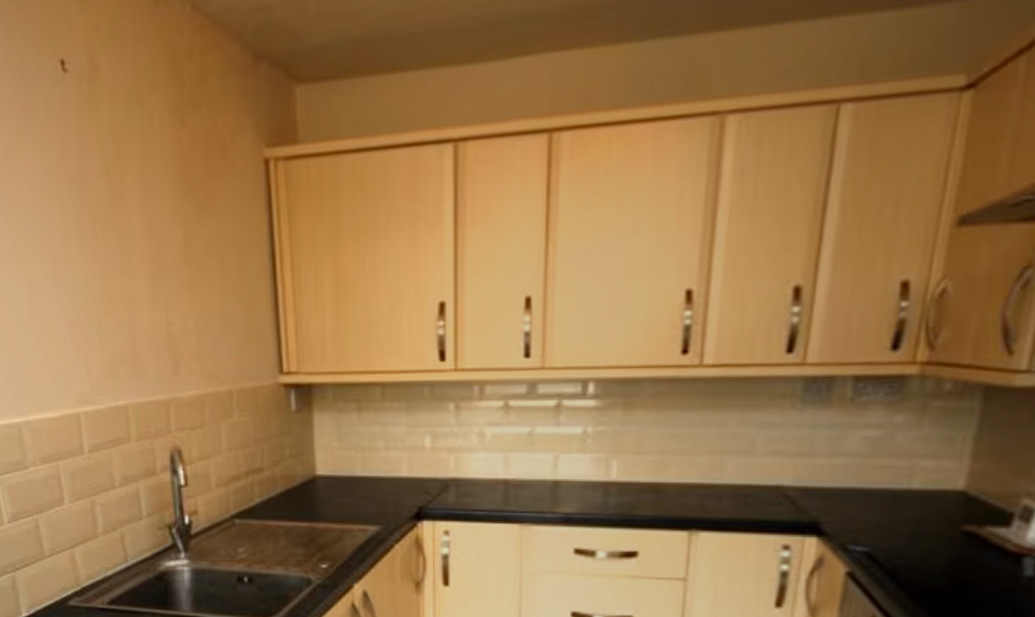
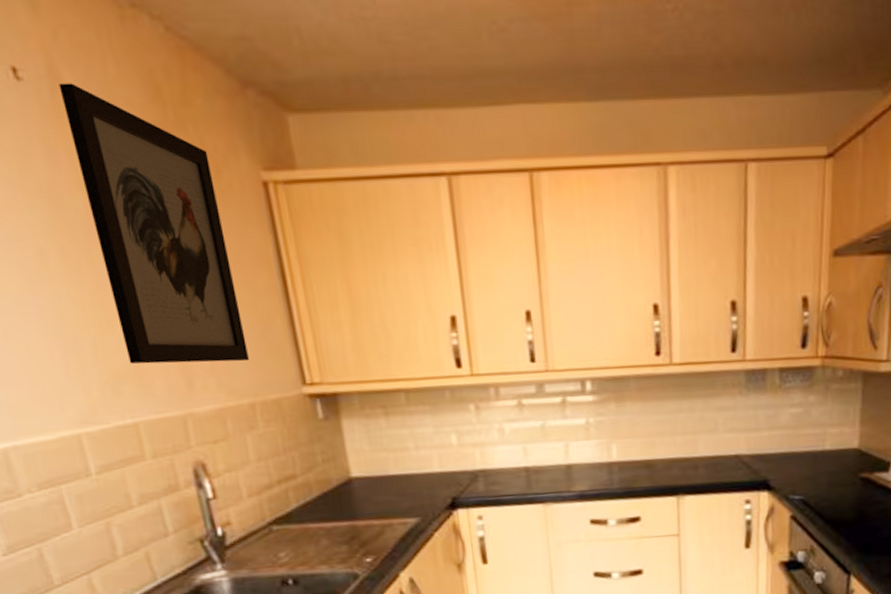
wall art: none [96,71,233,347] -> present [58,83,250,364]

